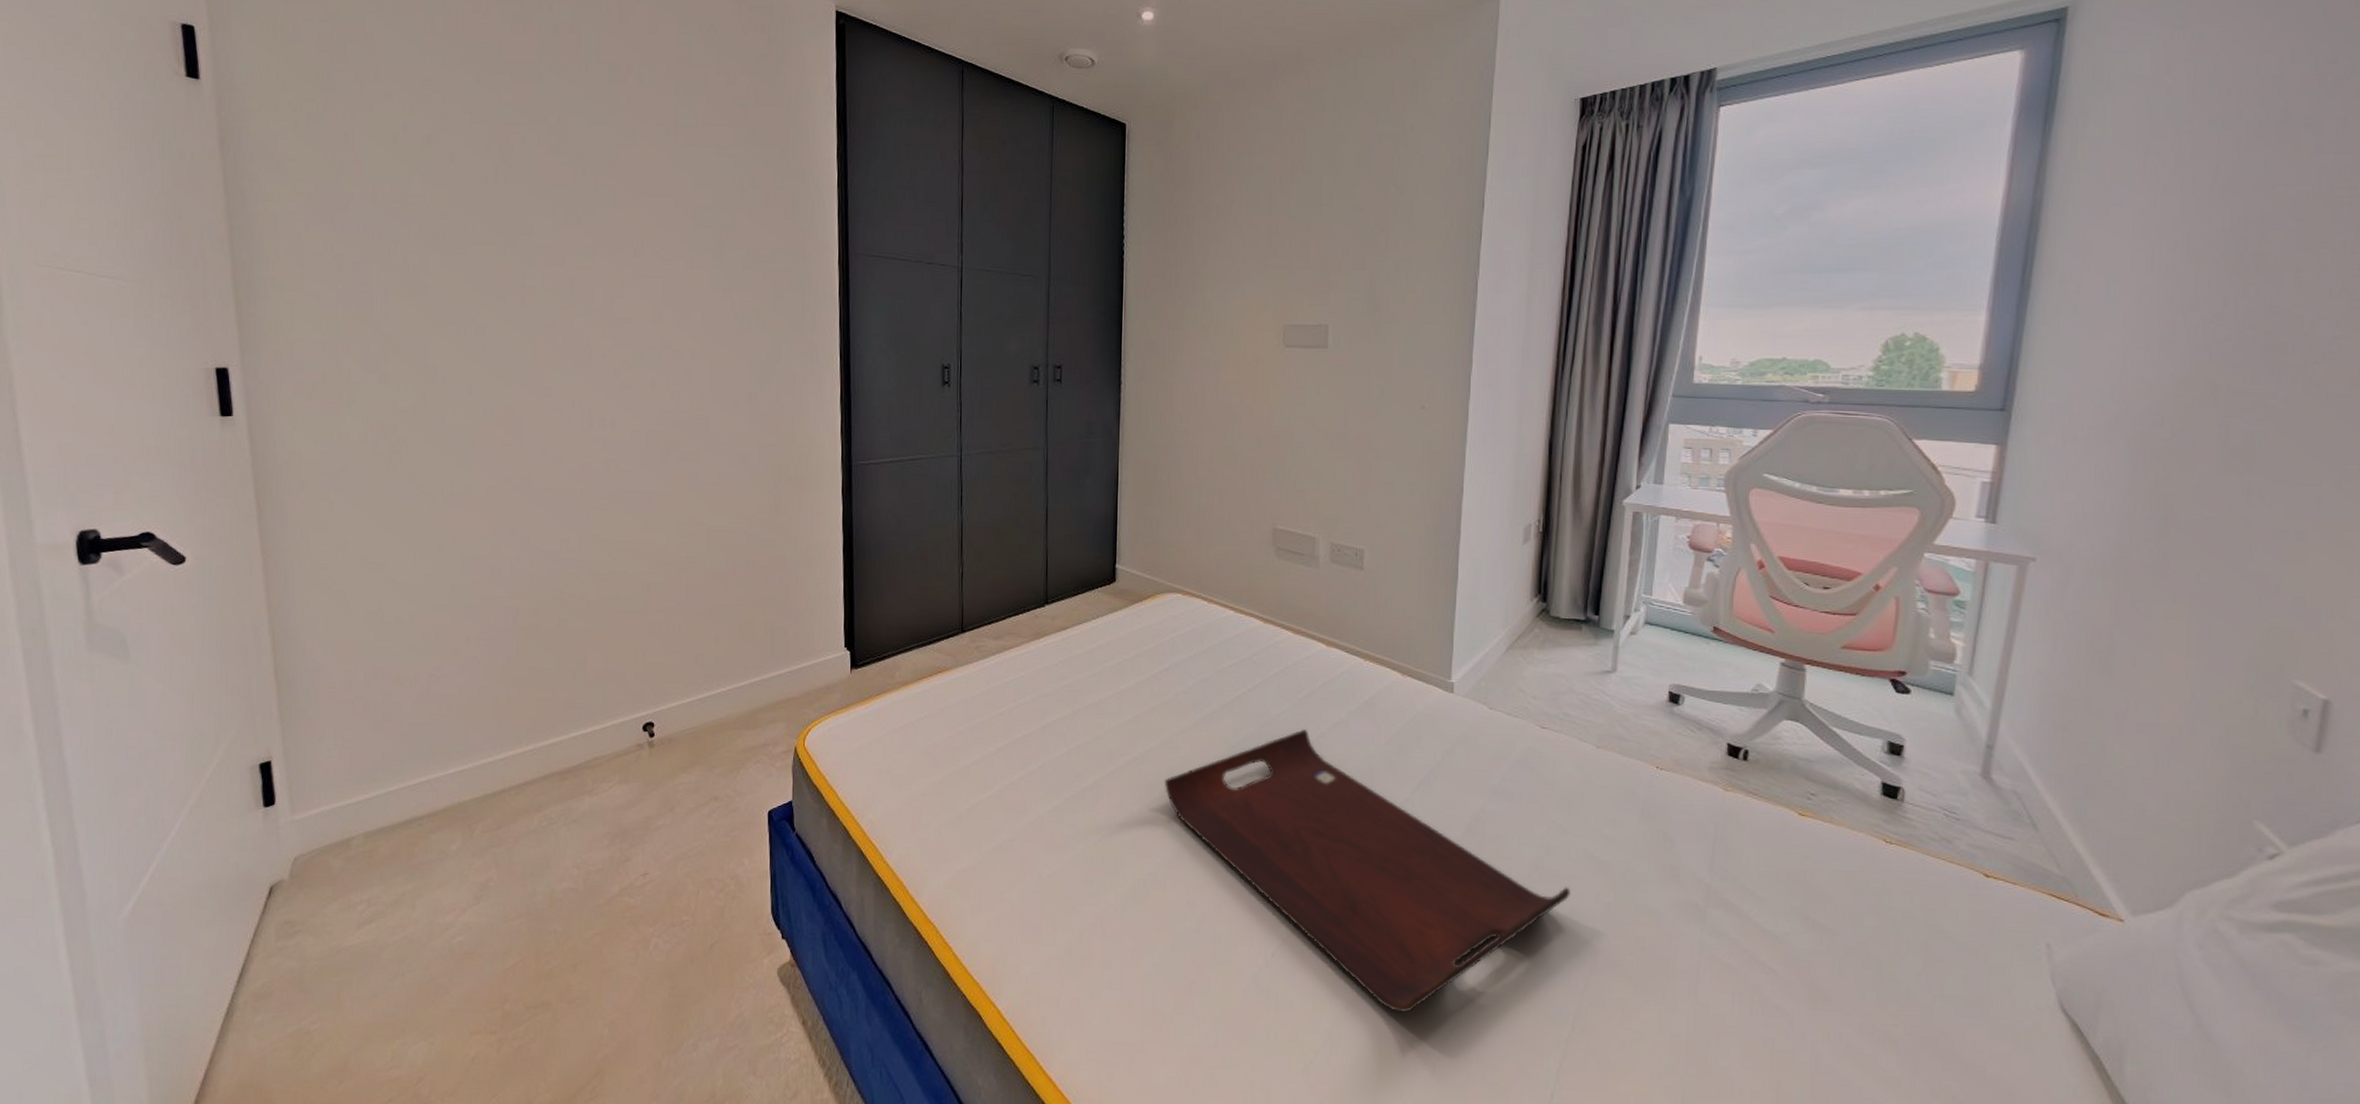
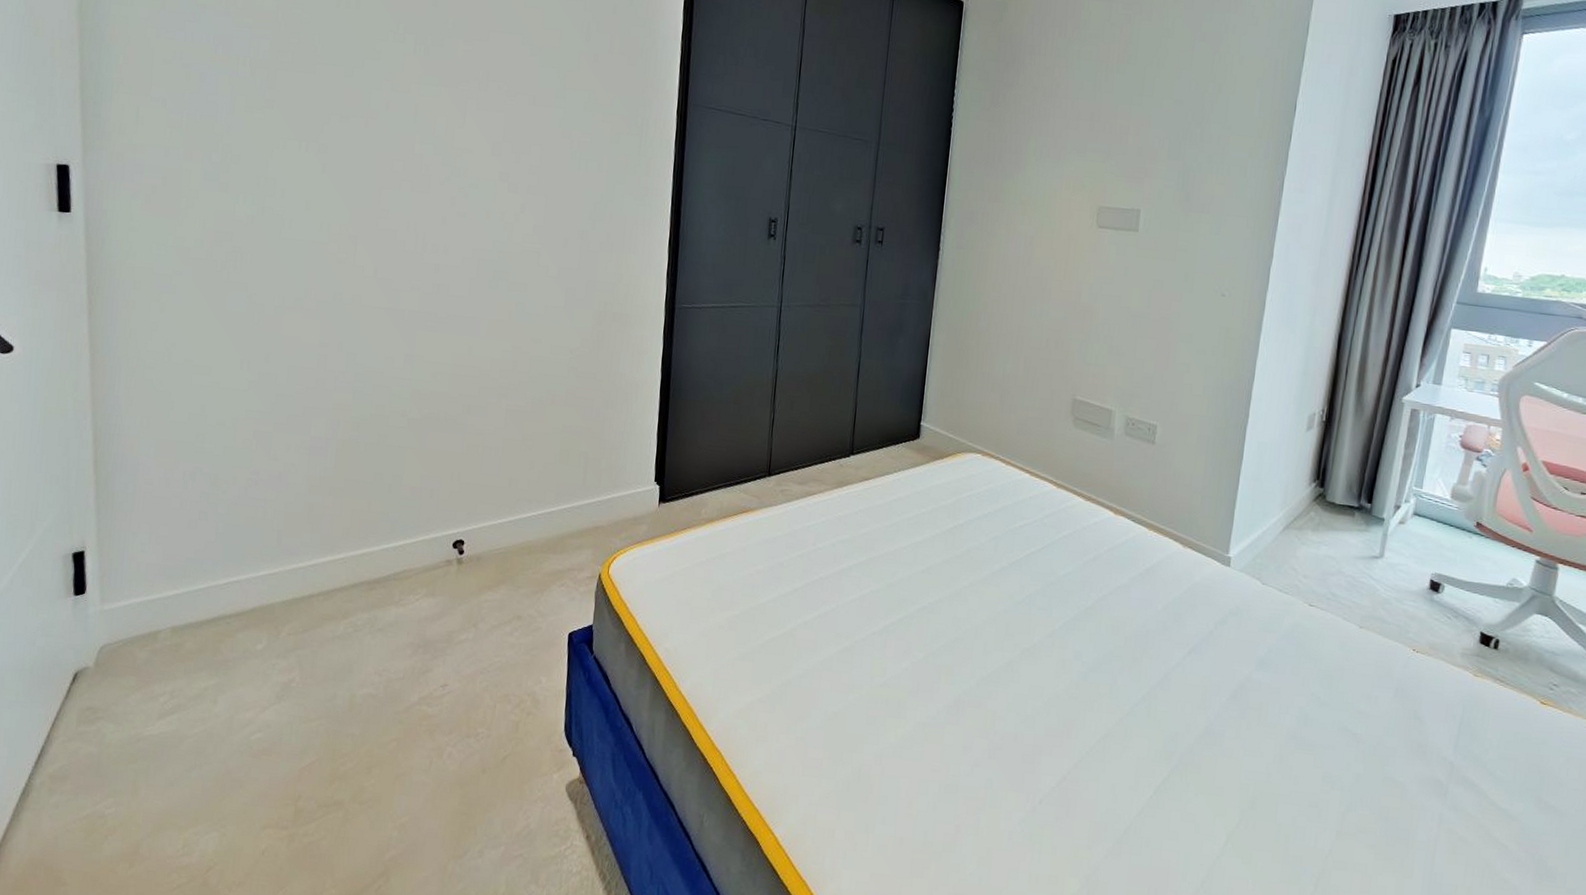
serving tray: present [1164,729,1571,1012] -> none [950,591,1324,864]

